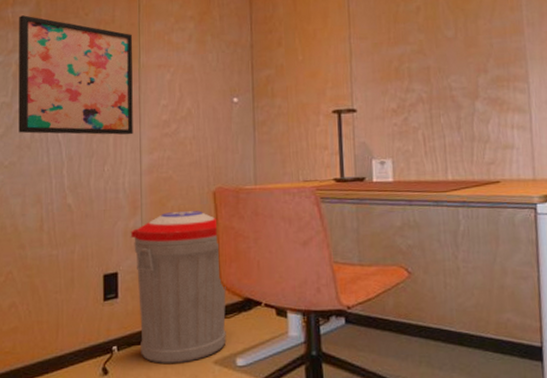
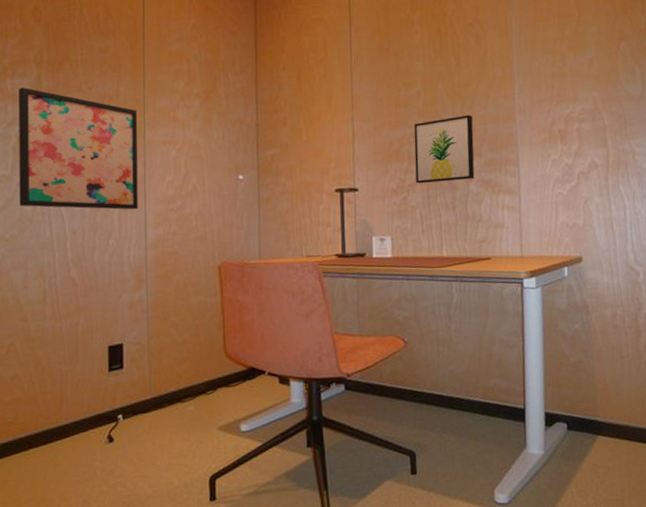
trash can: present [130,211,226,363] -> none [135,284,231,431]
wall art: none [414,29,481,103] -> present [414,114,475,184]

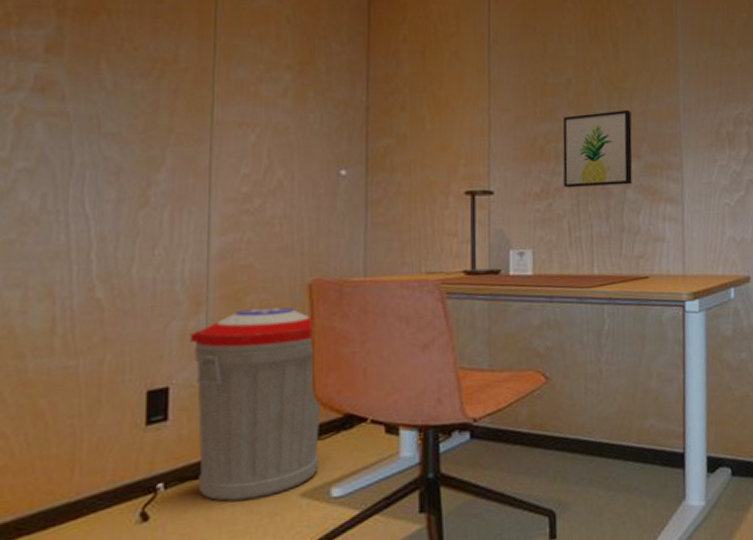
wall art: present [19,87,138,210] -> none [20,41,204,210]
trash can: none [135,284,231,431] -> present [189,308,321,502]

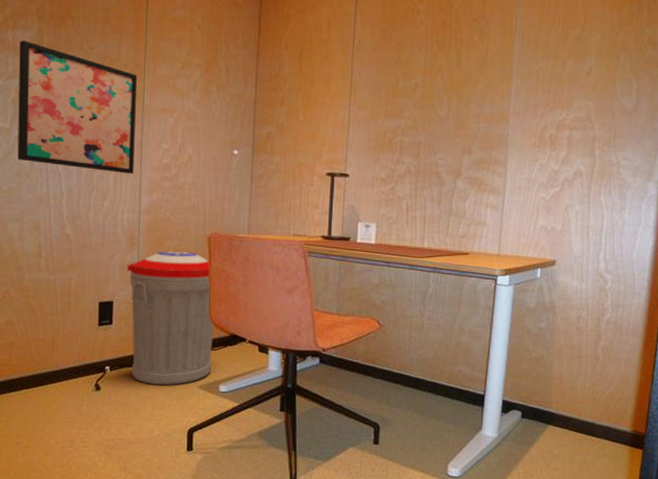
wall art: none [20,41,204,210] -> present [17,40,138,175]
wall art: present [562,109,632,188] -> none [406,111,467,176]

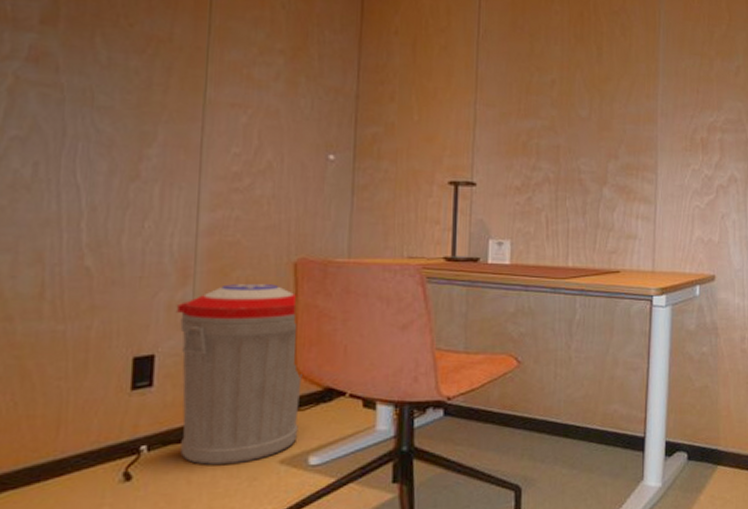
wall art: present [17,40,138,175] -> none [12,11,198,186]

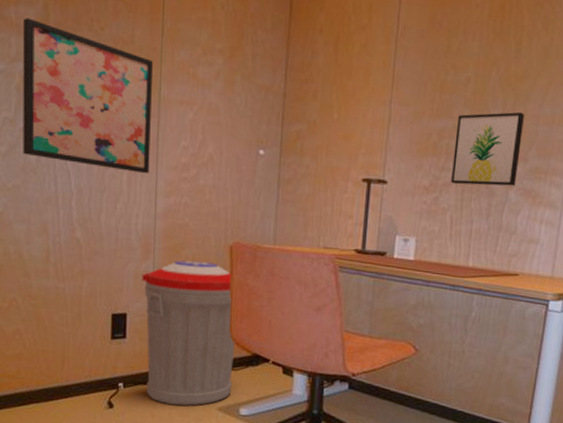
wall art: none [12,11,198,186] -> present [23,18,154,174]
wall art: none [544,111,611,184] -> present [451,111,524,186]

